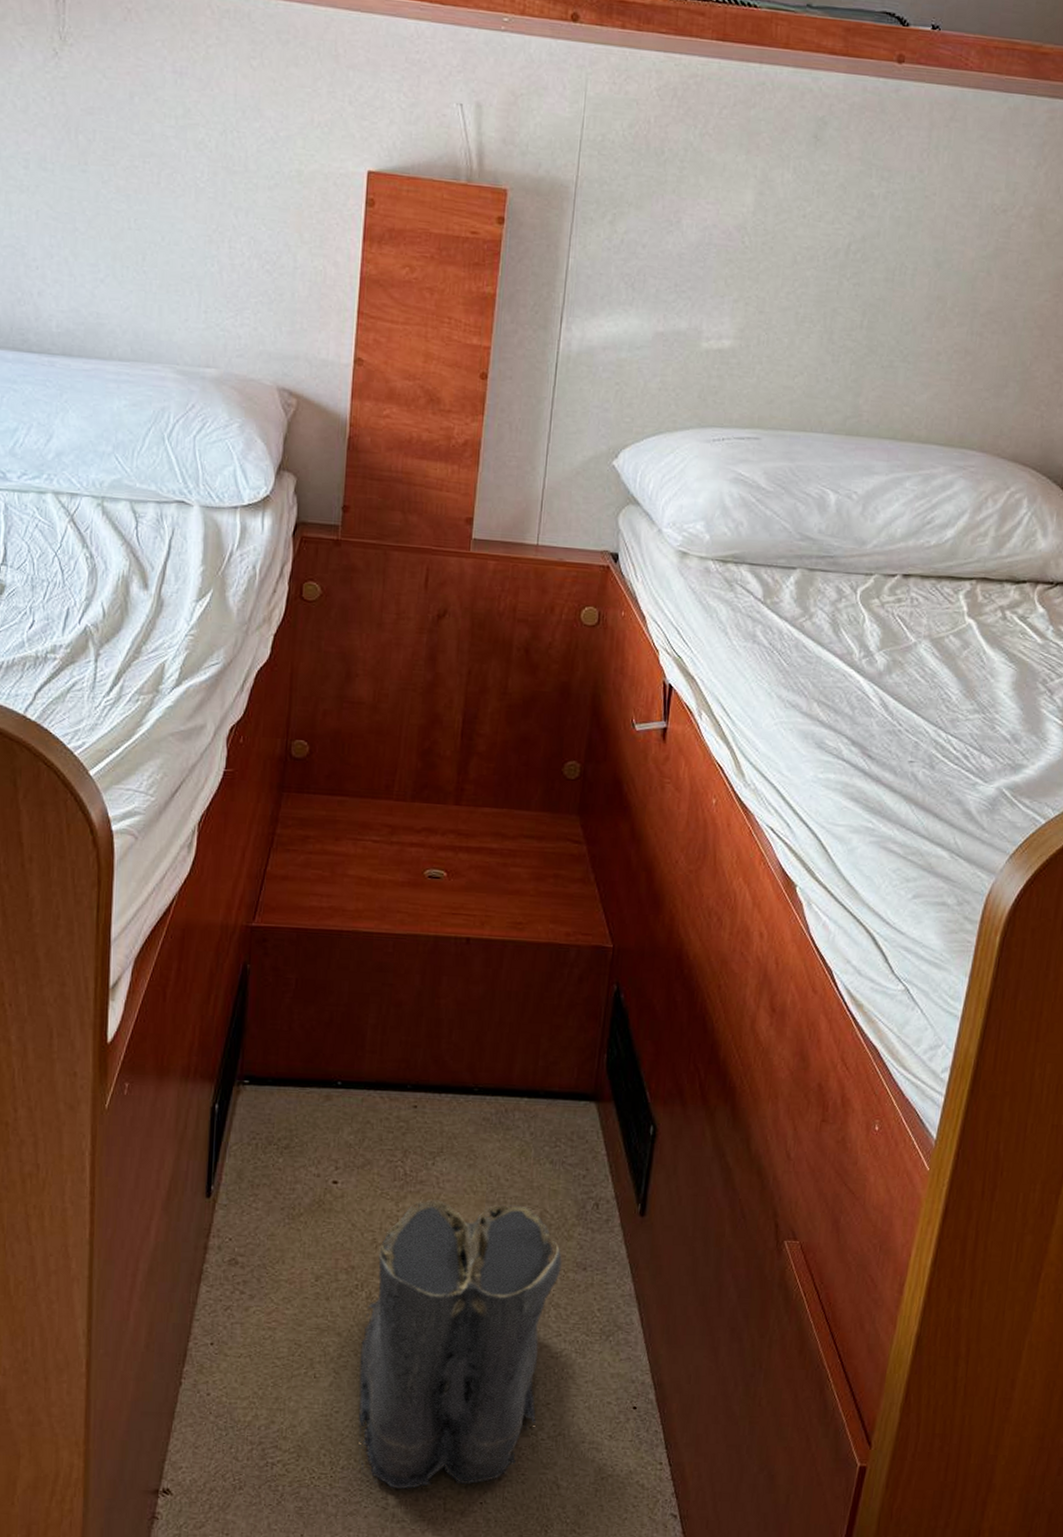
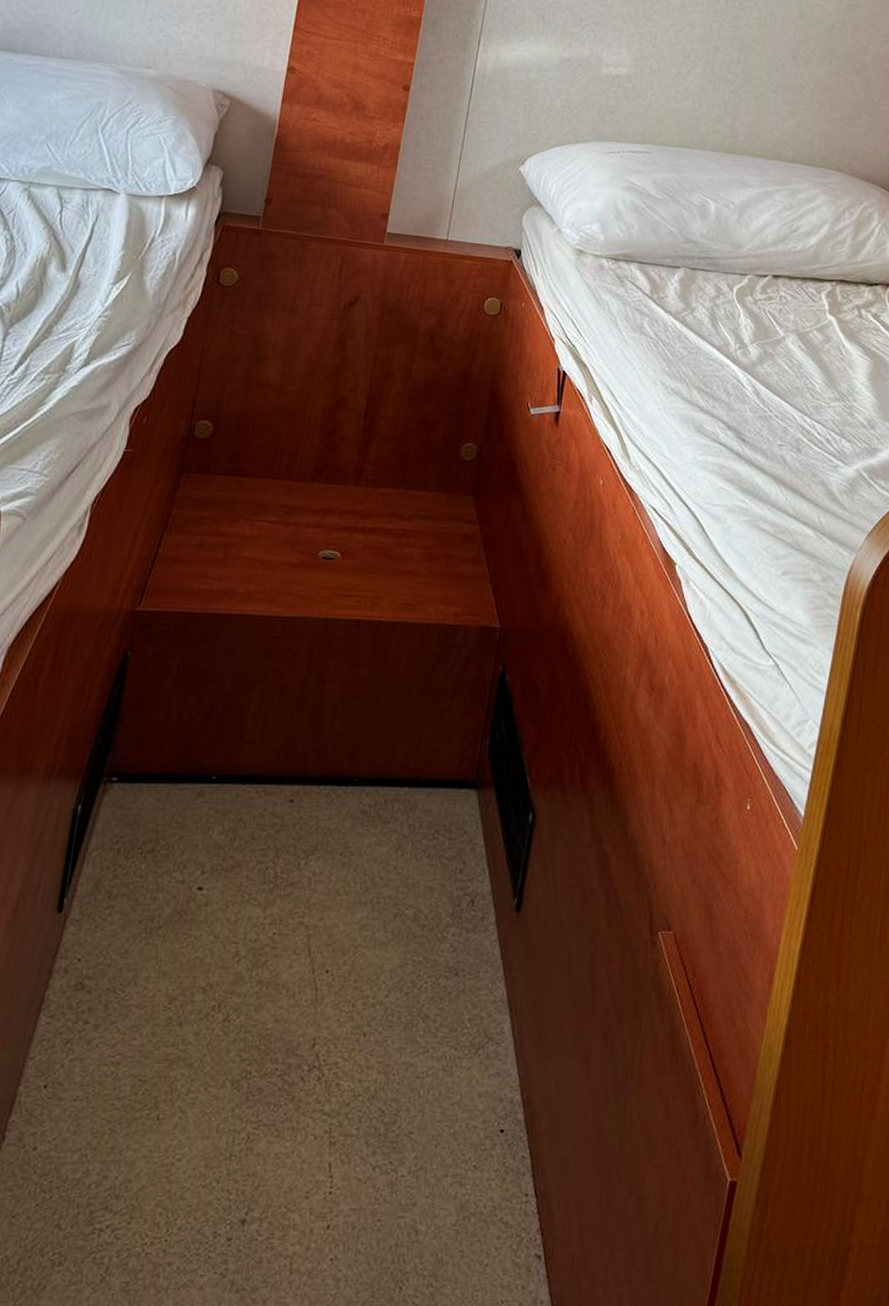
boots: present [358,1199,563,1489] -> none [198,904,435,1249]

